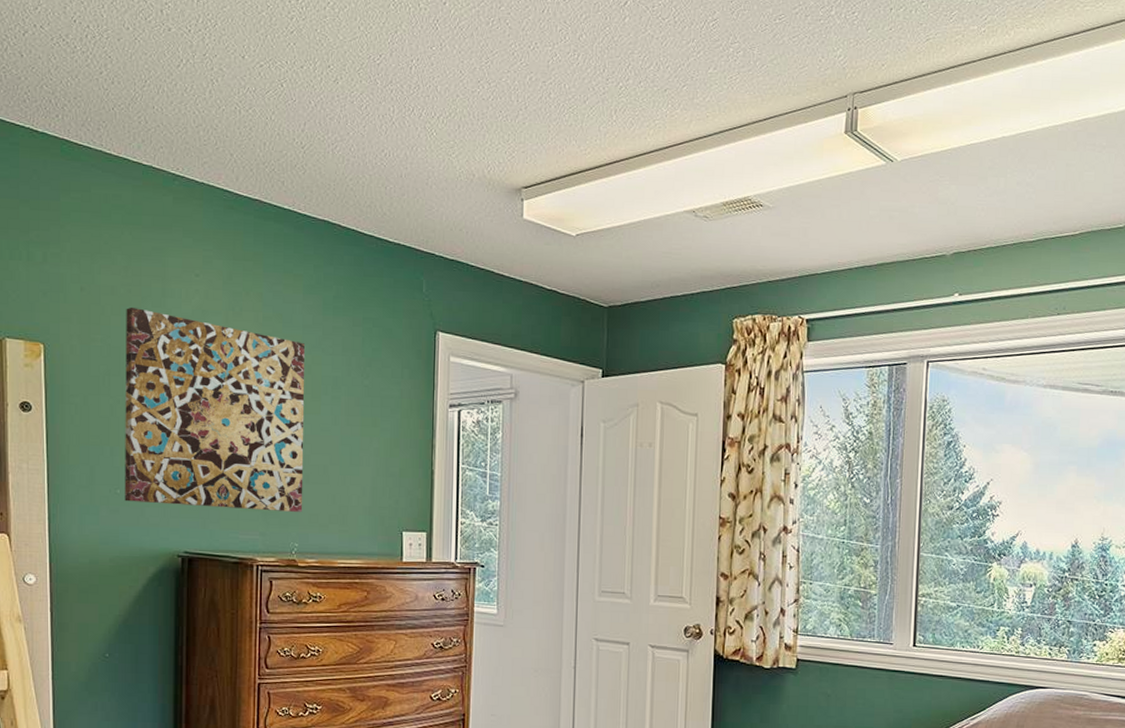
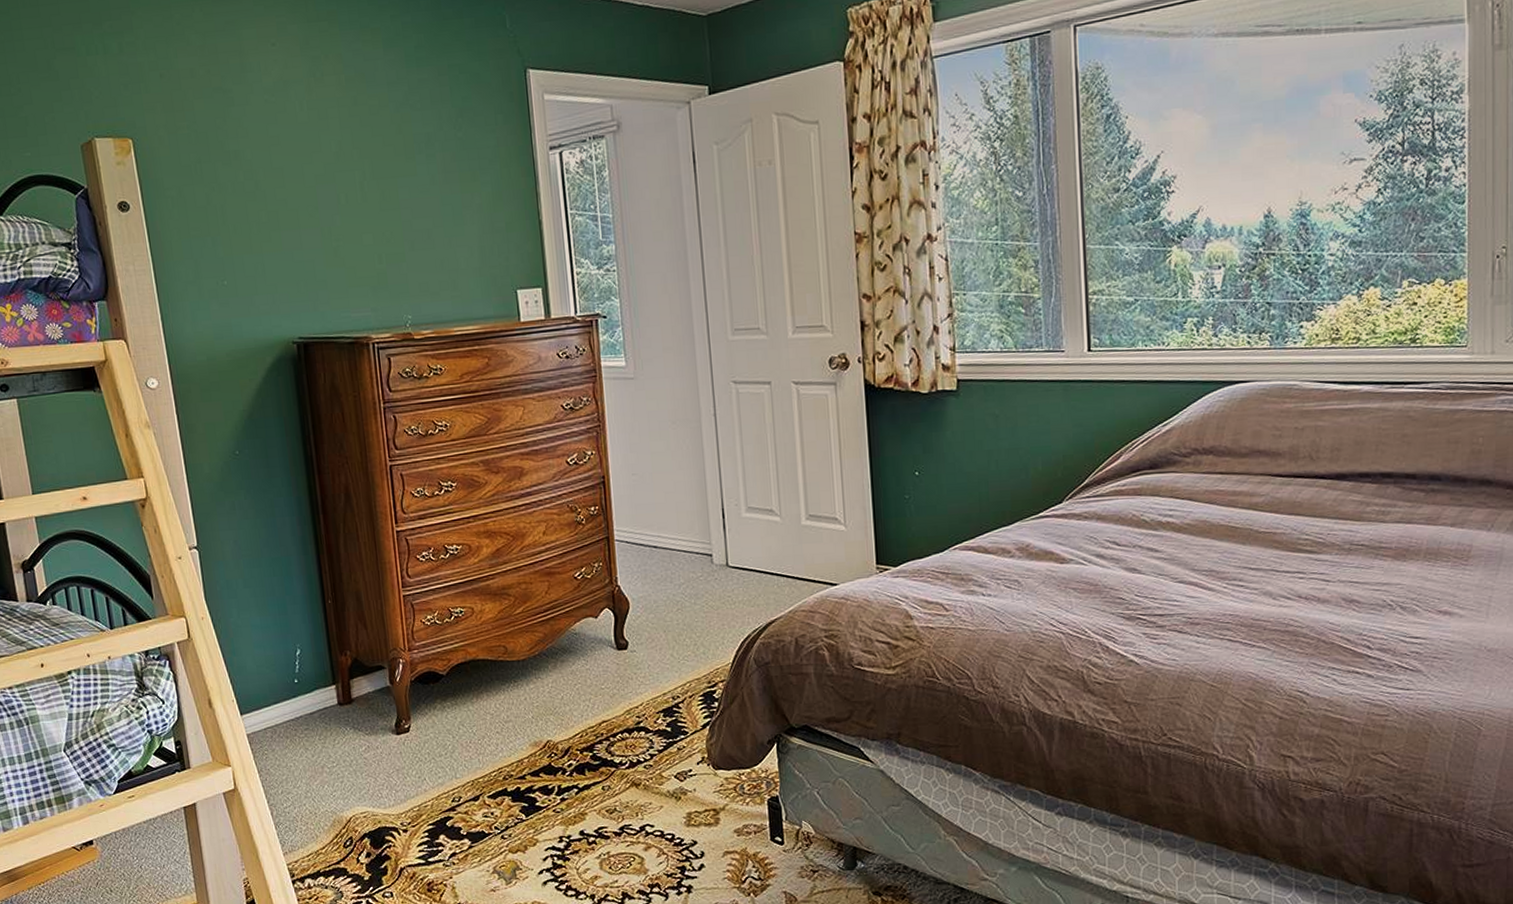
wall art: present [124,306,305,512] -> none [207,87,412,292]

